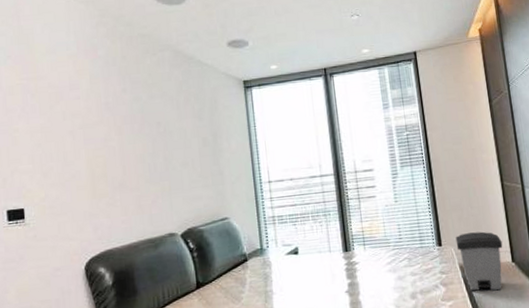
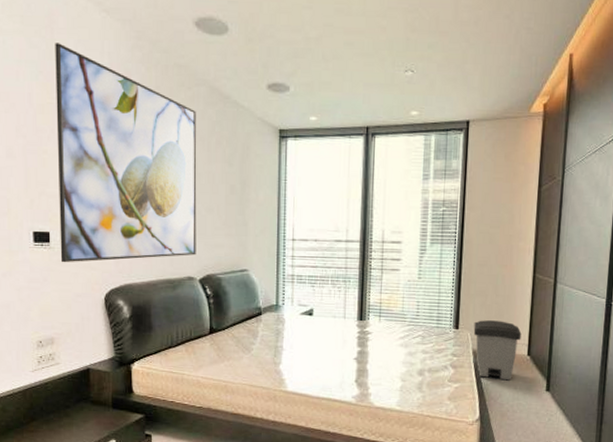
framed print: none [22,28,175,238] -> present [55,43,197,263]

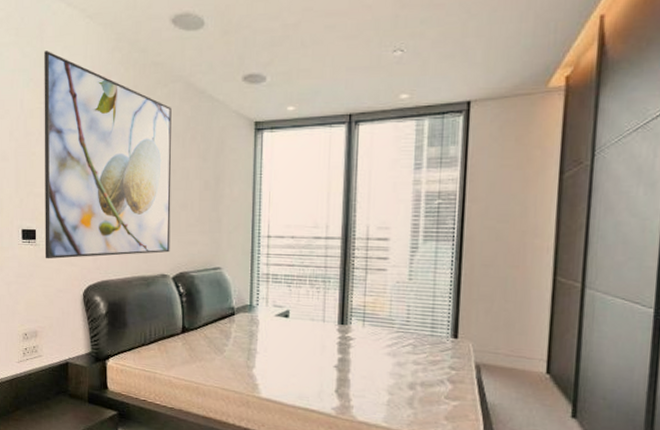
trash can: present [473,320,522,381] -> none [476,329,538,402]

